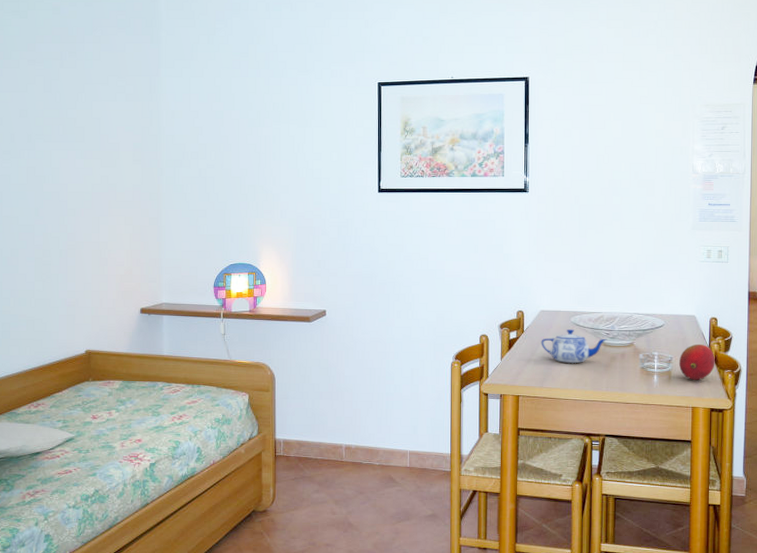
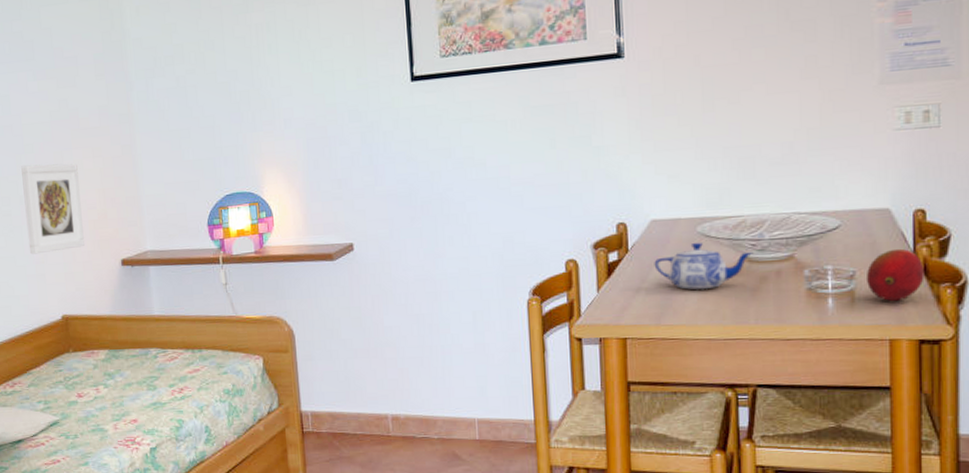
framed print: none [63,226,111,299] -> present [21,163,85,255]

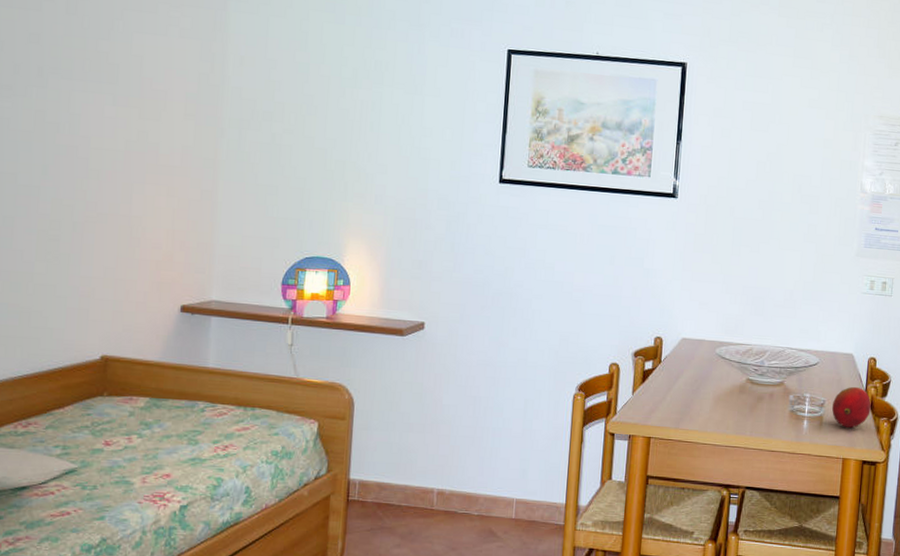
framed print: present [21,163,85,255] -> none [74,191,148,287]
teapot: present [654,243,754,290] -> none [680,362,755,402]

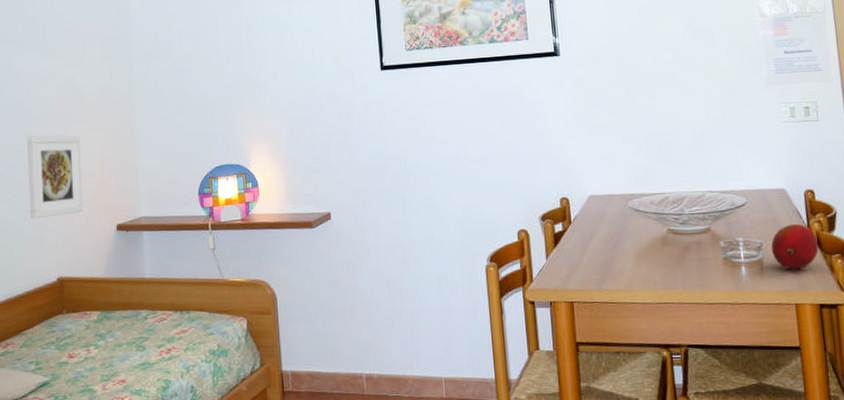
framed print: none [74,191,148,287] -> present [27,135,83,219]

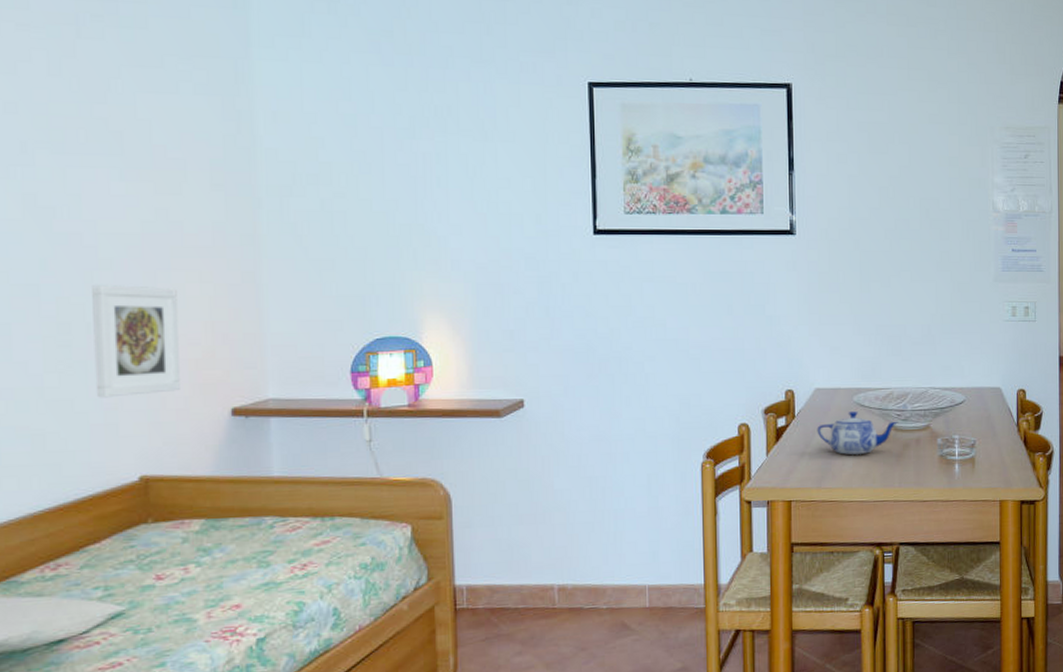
teapot: none [593,216,677,258] -> present [817,412,899,455]
fruit: present [771,223,819,271] -> none [983,422,1024,468]

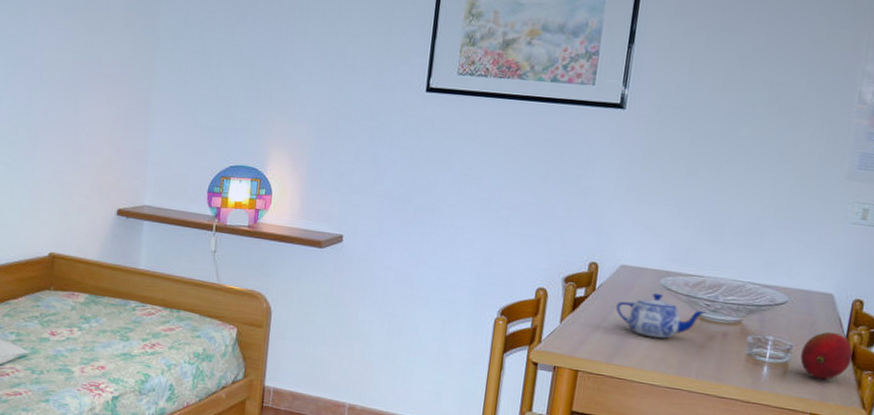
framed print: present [92,285,180,398] -> none [29,99,91,190]
fruit: none [983,422,1024,468] -> present [800,331,853,380]

